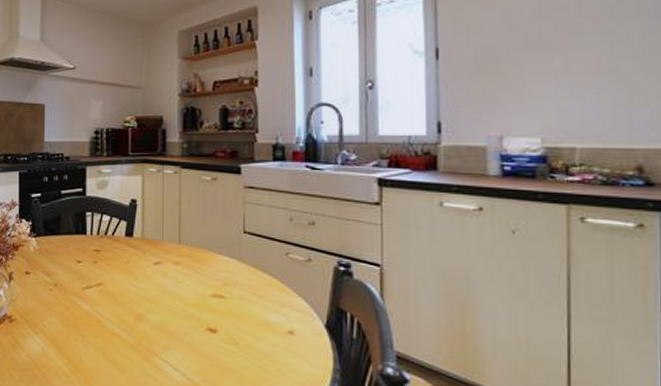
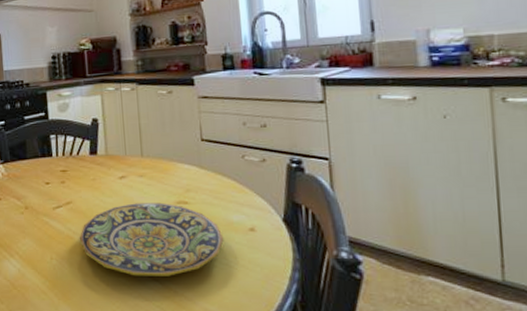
plate: none [107,291,260,373] -> present [79,202,224,276]

